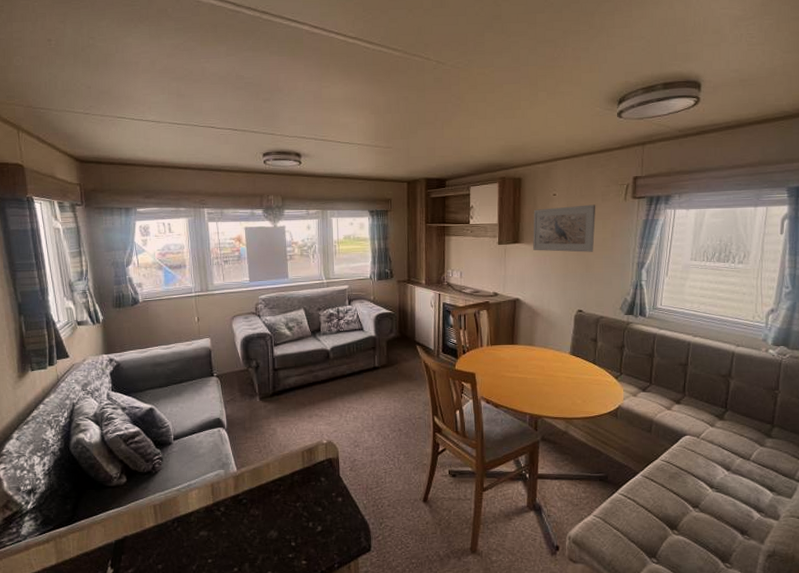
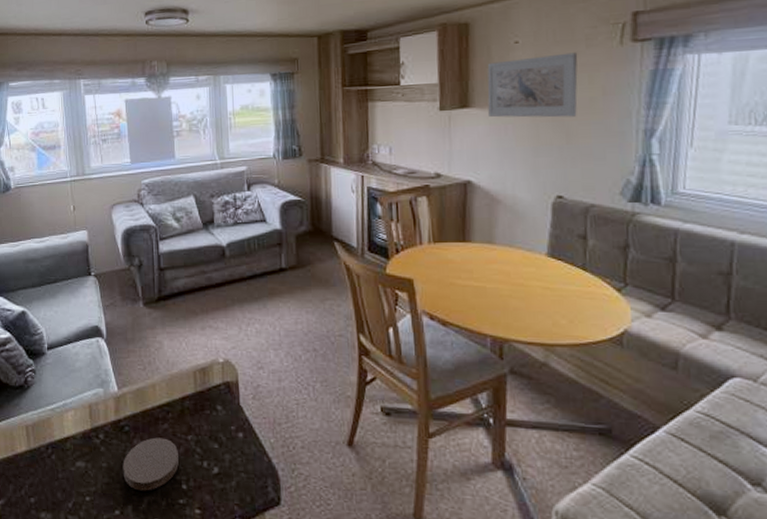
coaster: none [241,506,289,550] -> present [123,437,179,491]

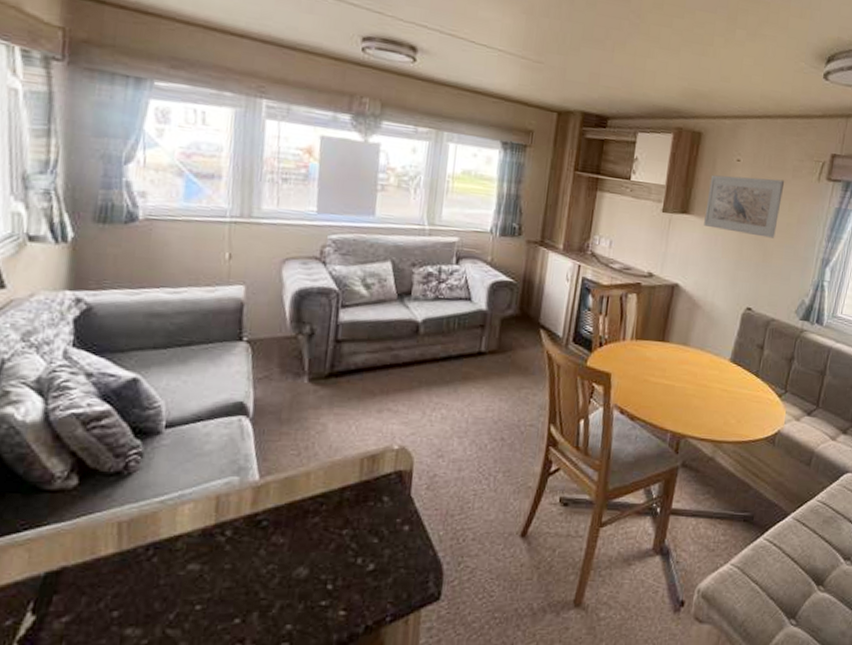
coaster: present [123,437,179,491] -> none [251,533,328,594]

